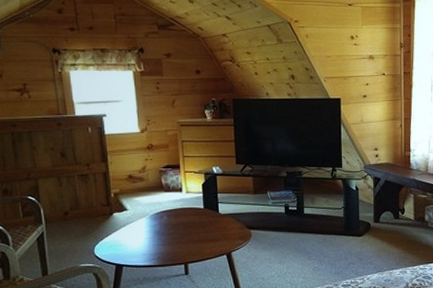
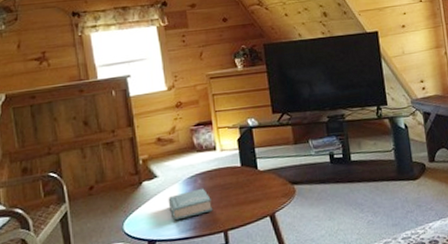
book: none [136,224,175,250] -> present [168,188,212,221]

